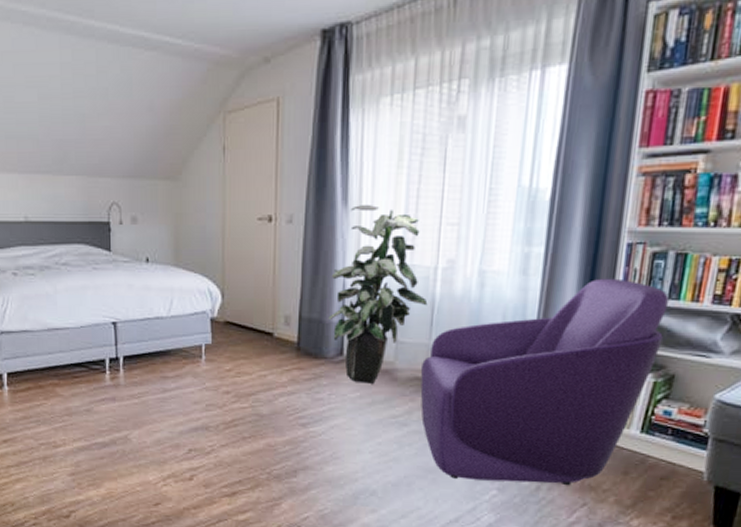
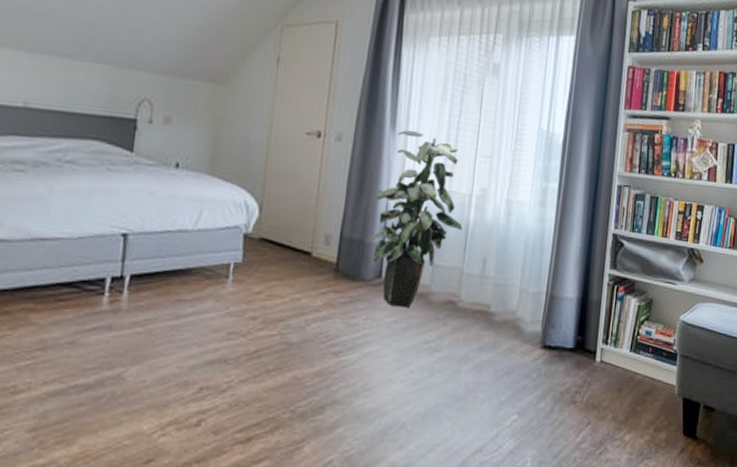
armchair: present [420,278,669,486] -> none [452,213,647,406]

